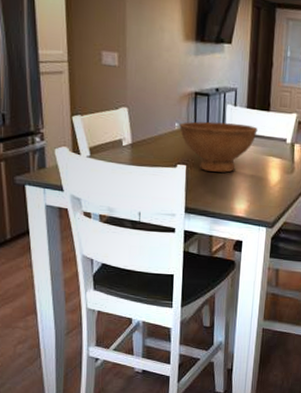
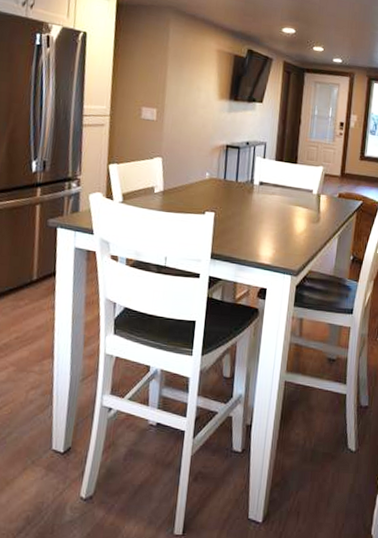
bowl: present [179,121,258,173] -> none [210,172,285,221]

